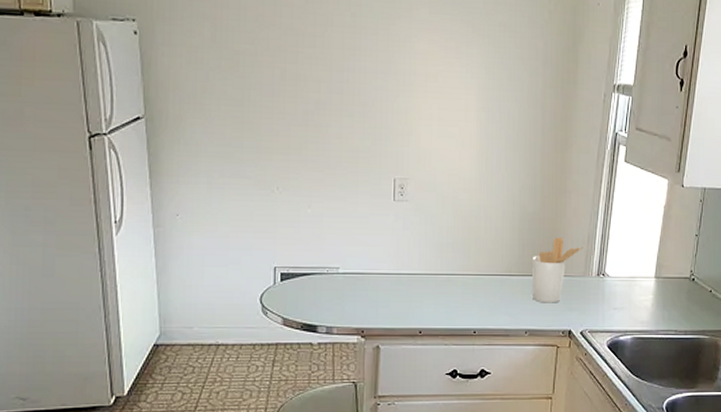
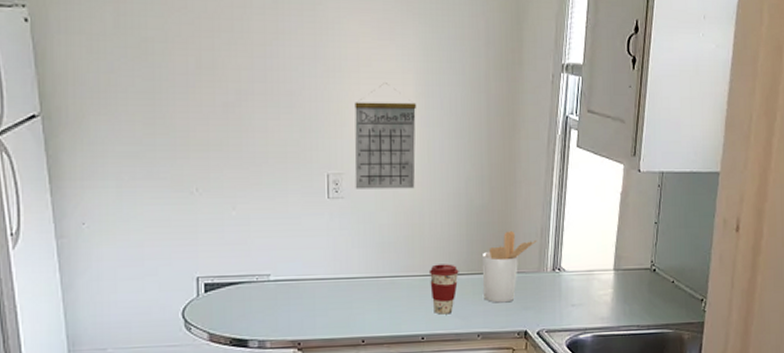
calendar: none [418,97,477,195] -> present [354,83,416,189]
coffee cup: none [482,265,510,311] -> present [428,264,459,315]

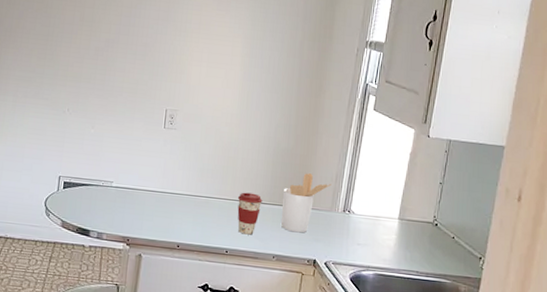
calendar: present [354,83,416,189] -> none [186,43,241,129]

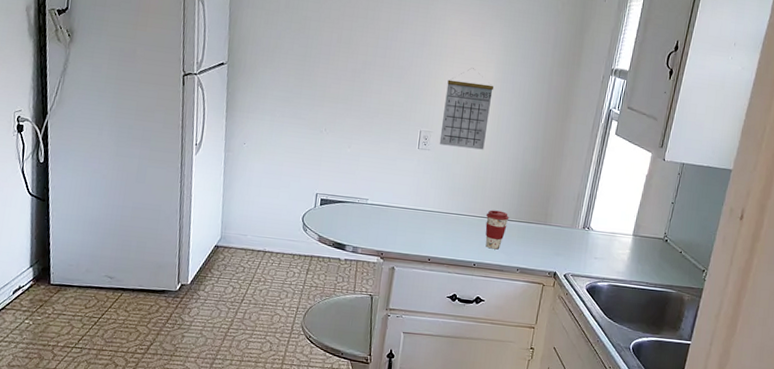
calendar: none [186,43,241,129] -> present [439,68,494,150]
utensil holder: present [281,173,332,233] -> none [526,192,574,248]

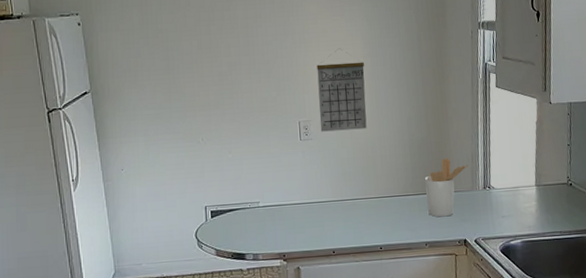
coffee cup: present [485,210,509,250] -> none [382,187,407,229]
utensil holder: none [526,192,574,248] -> present [424,158,469,217]

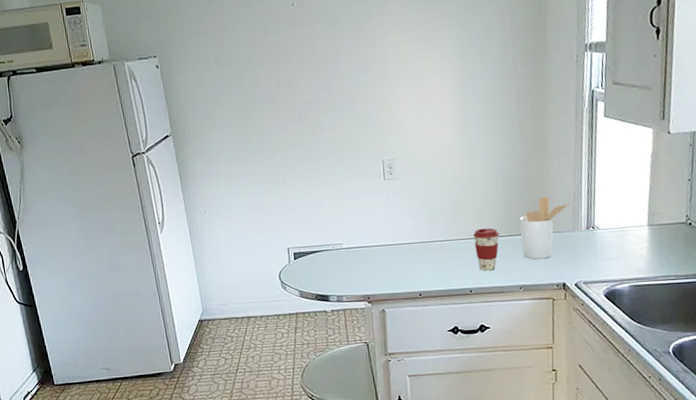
calendar: present [316,48,367,132] -> none [401,80,456,171]
coffee cup: none [382,187,407,229] -> present [472,228,500,271]

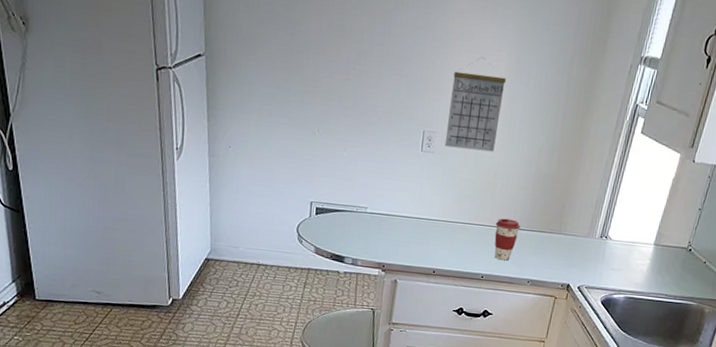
calendar: none [401,80,456,171] -> present [444,57,506,152]
utensil holder: present [519,196,570,260] -> none [538,199,591,259]

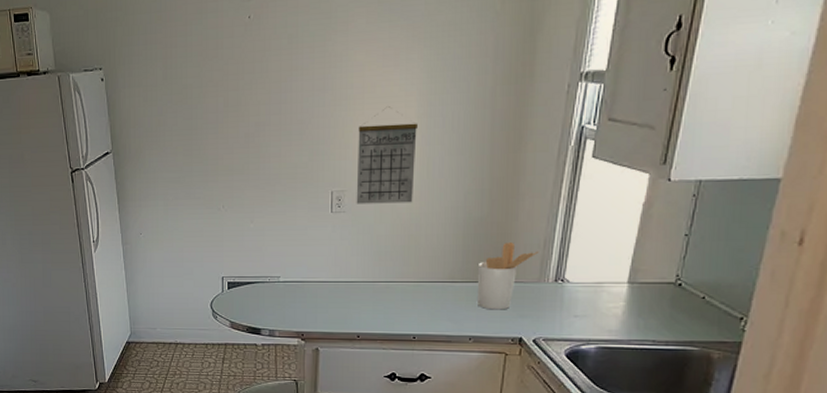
coffee cup: present [494,218,521,261] -> none [423,272,453,318]
utensil holder: none [538,199,591,259] -> present [477,242,539,310]

